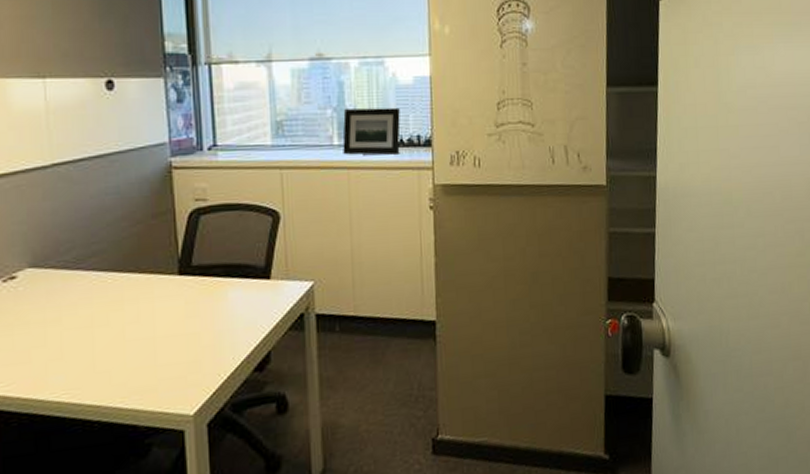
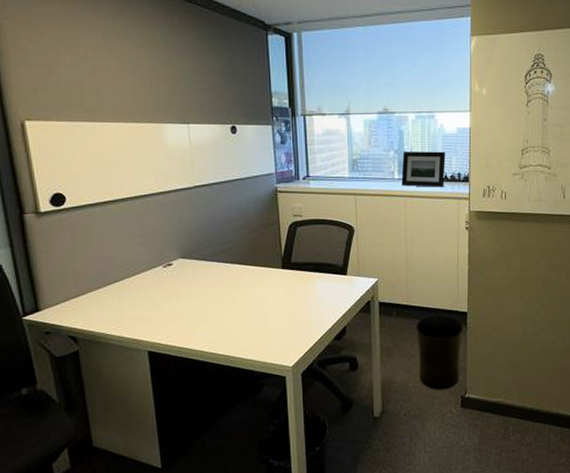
waste bin: none [366,326,431,433] -> present [415,315,463,390]

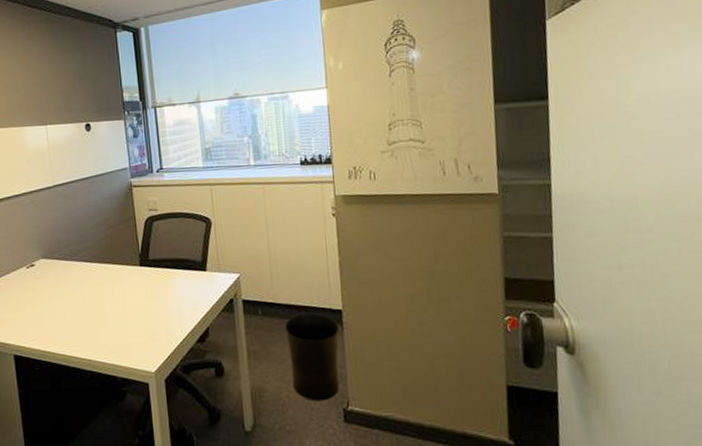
picture frame: present [401,151,446,187] -> none [257,132,305,173]

